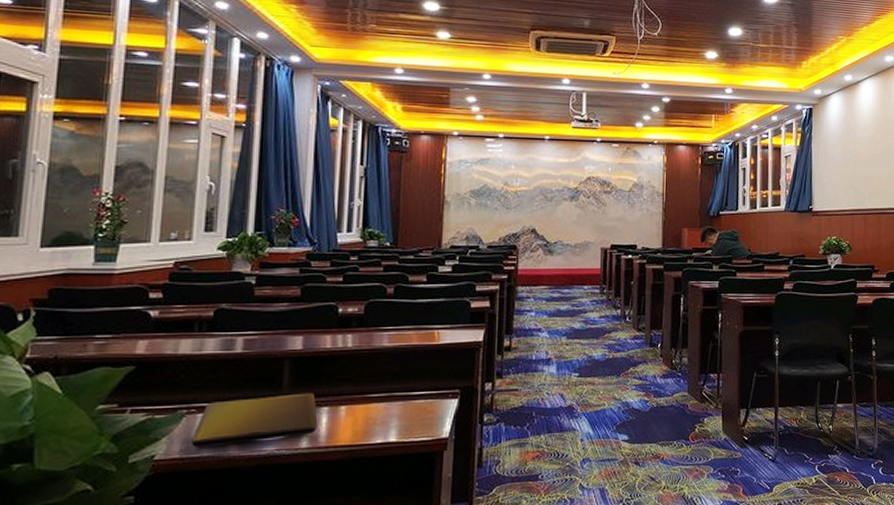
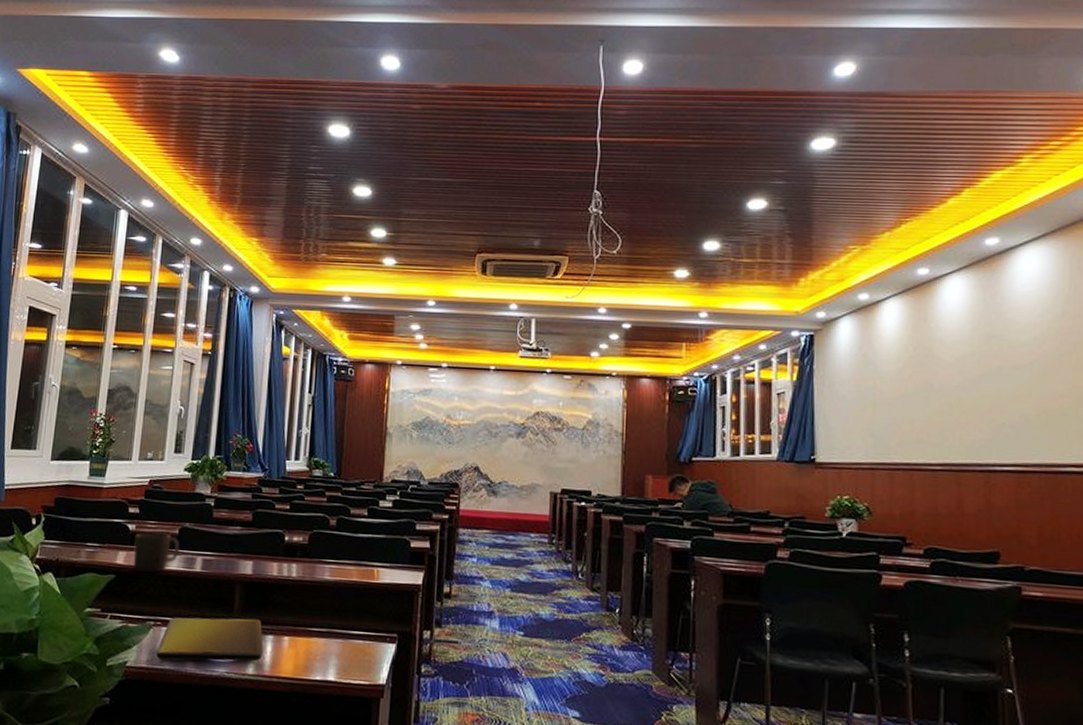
mug: none [157,317,216,360] -> present [133,532,180,573]

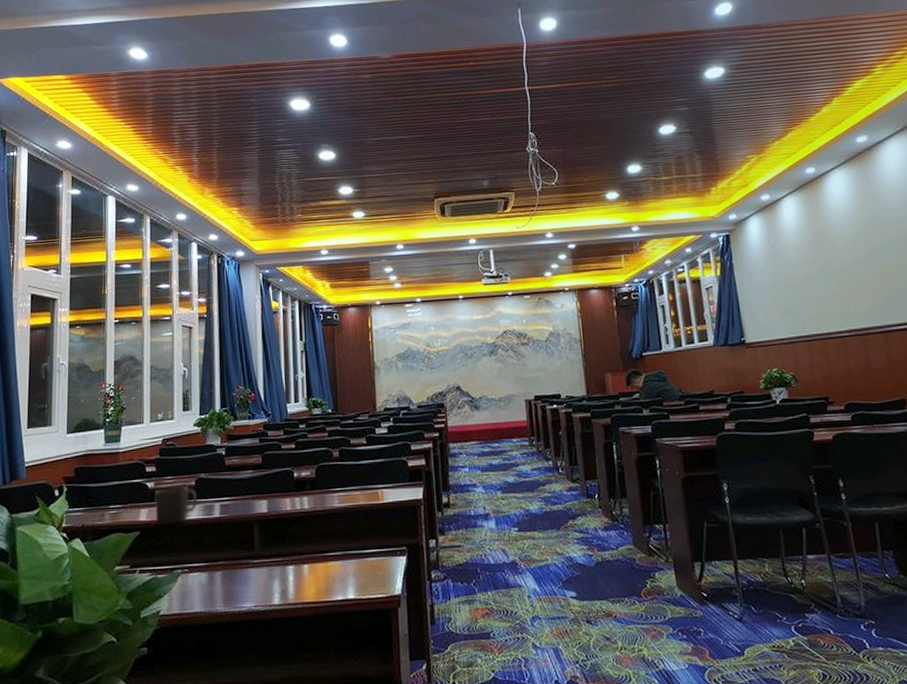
tablet: present [156,617,264,662] -> none [187,552,286,604]

